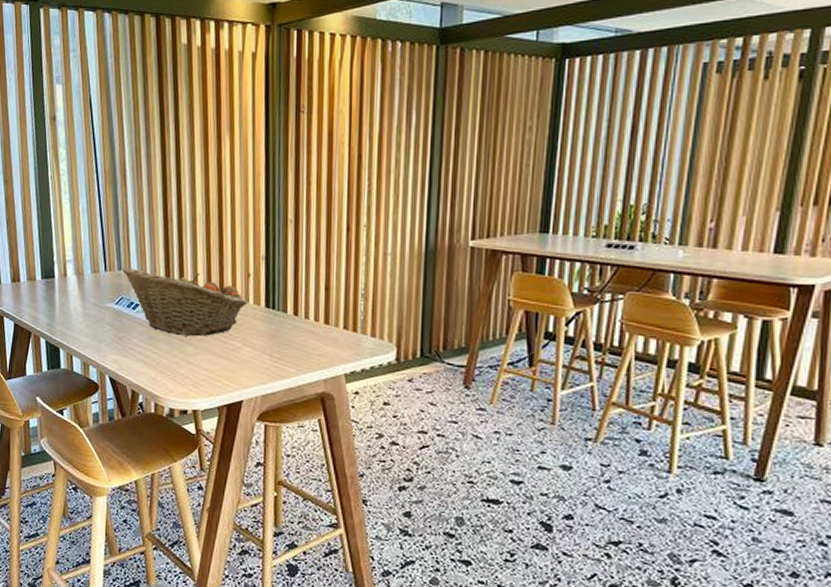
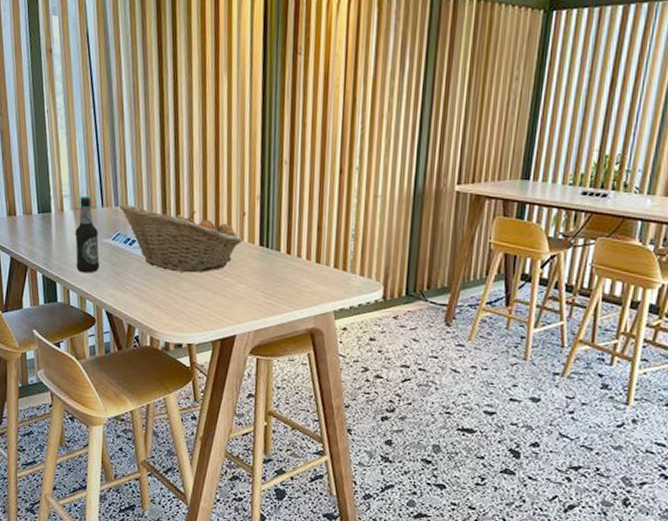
bottle: none [78,261,103,339] -> present [75,197,99,273]

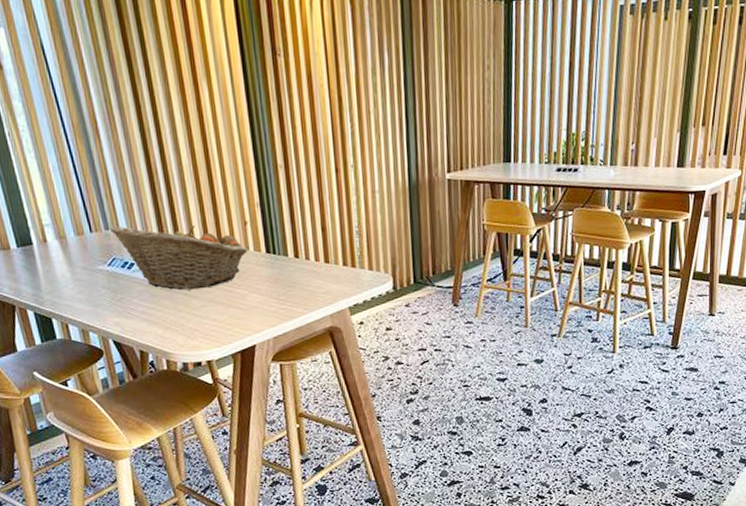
bottle: present [75,197,99,273] -> none [64,223,98,305]

